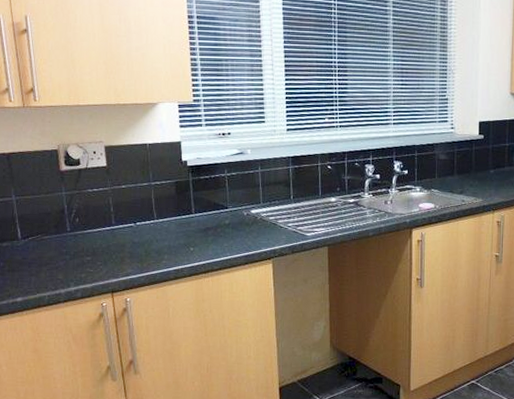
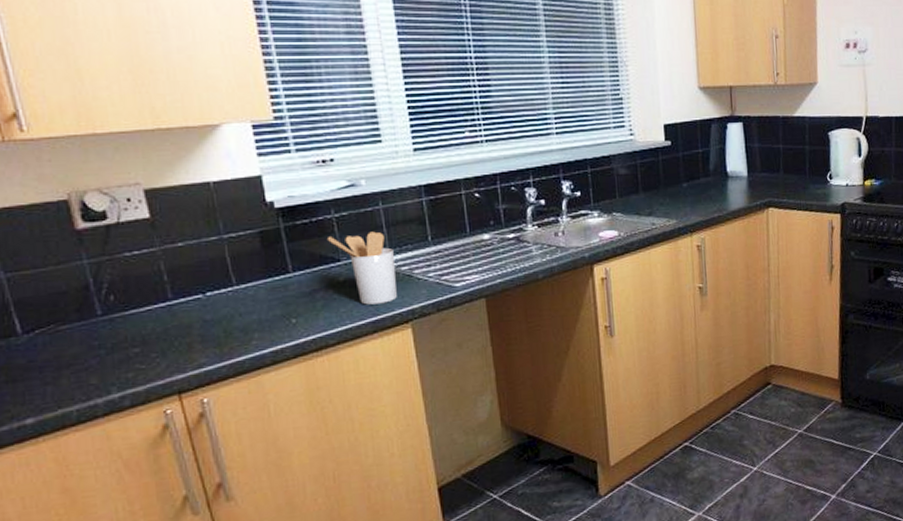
utensil holder: none [220,188,265,243] -> present [326,231,397,305]

